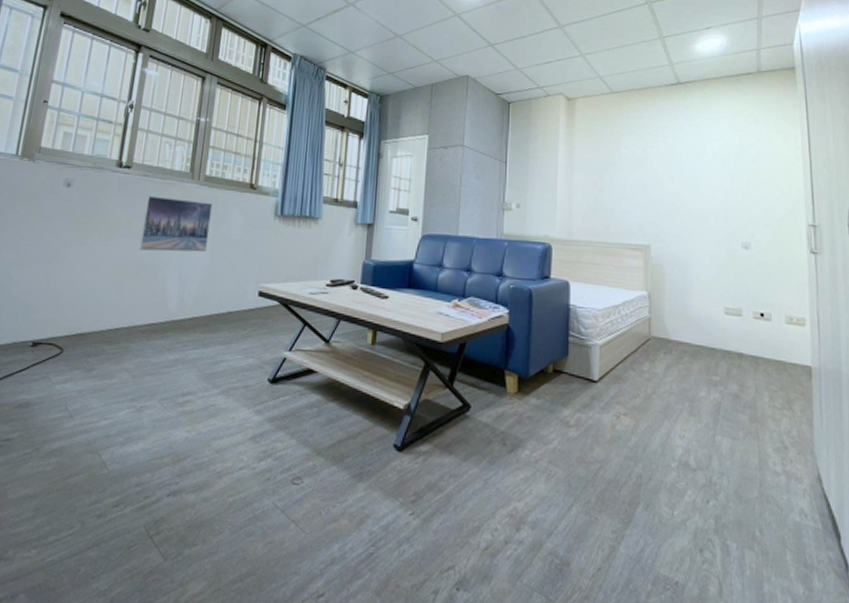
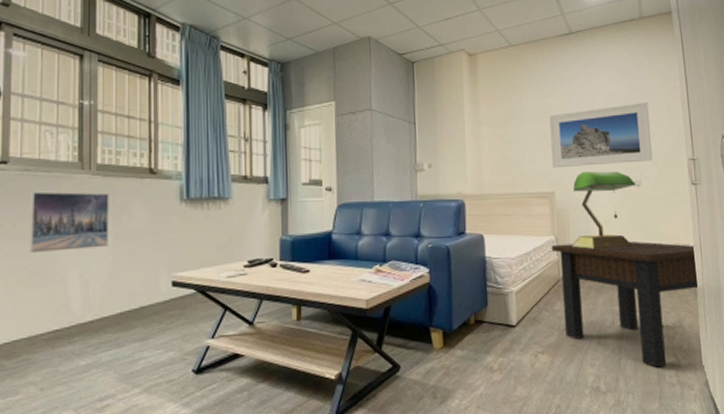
side table: none [642,300,813,452] -> present [551,241,698,368]
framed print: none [649,160,765,223] -> present [549,103,653,169]
table lamp: none [665,227,743,315] -> present [571,171,636,250]

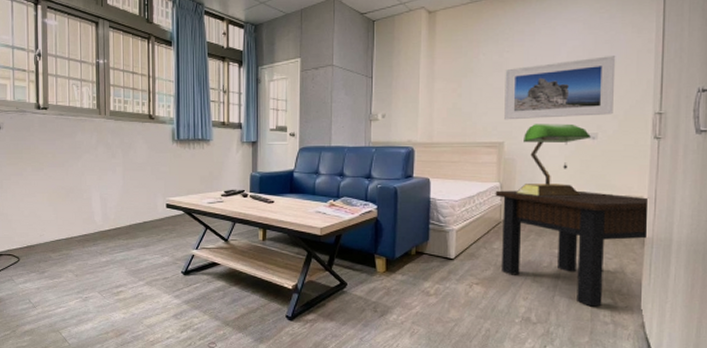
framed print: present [29,191,109,253] -> none [64,131,120,177]

